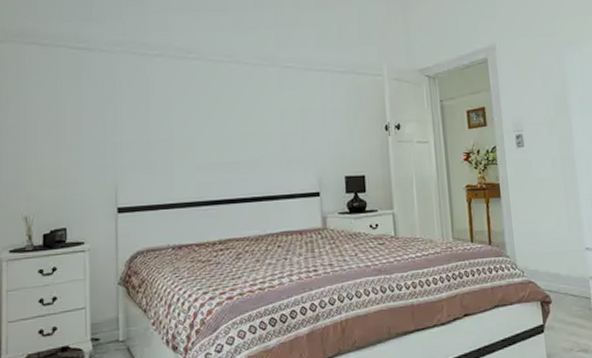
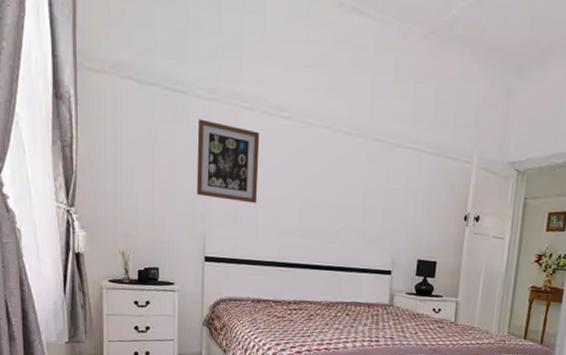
wall art: none [104,71,171,146] -> present [196,119,260,204]

